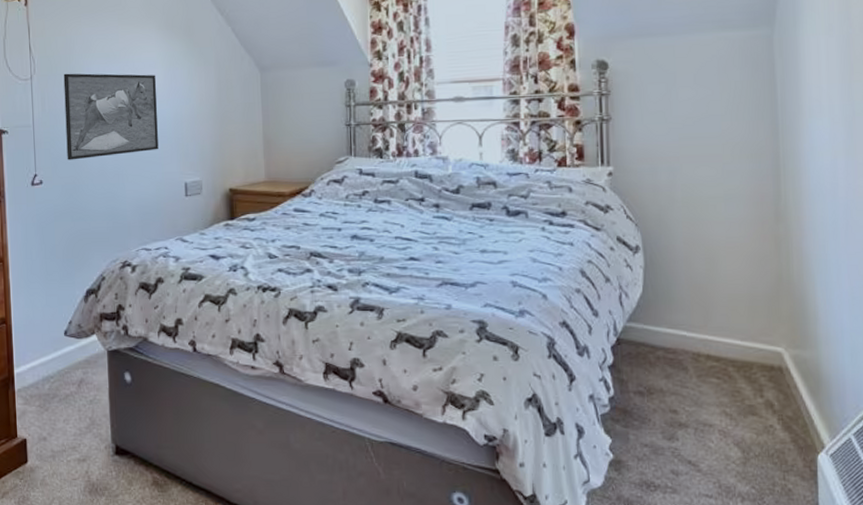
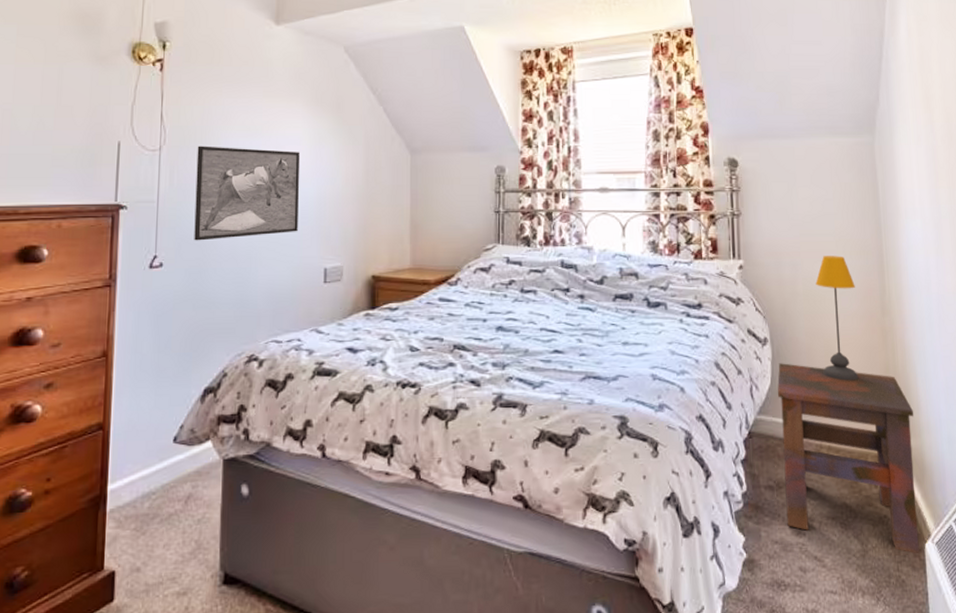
side table: none [649,271,810,464] -> present [777,363,920,553]
table lamp: none [697,160,745,290] -> present [815,256,859,381]

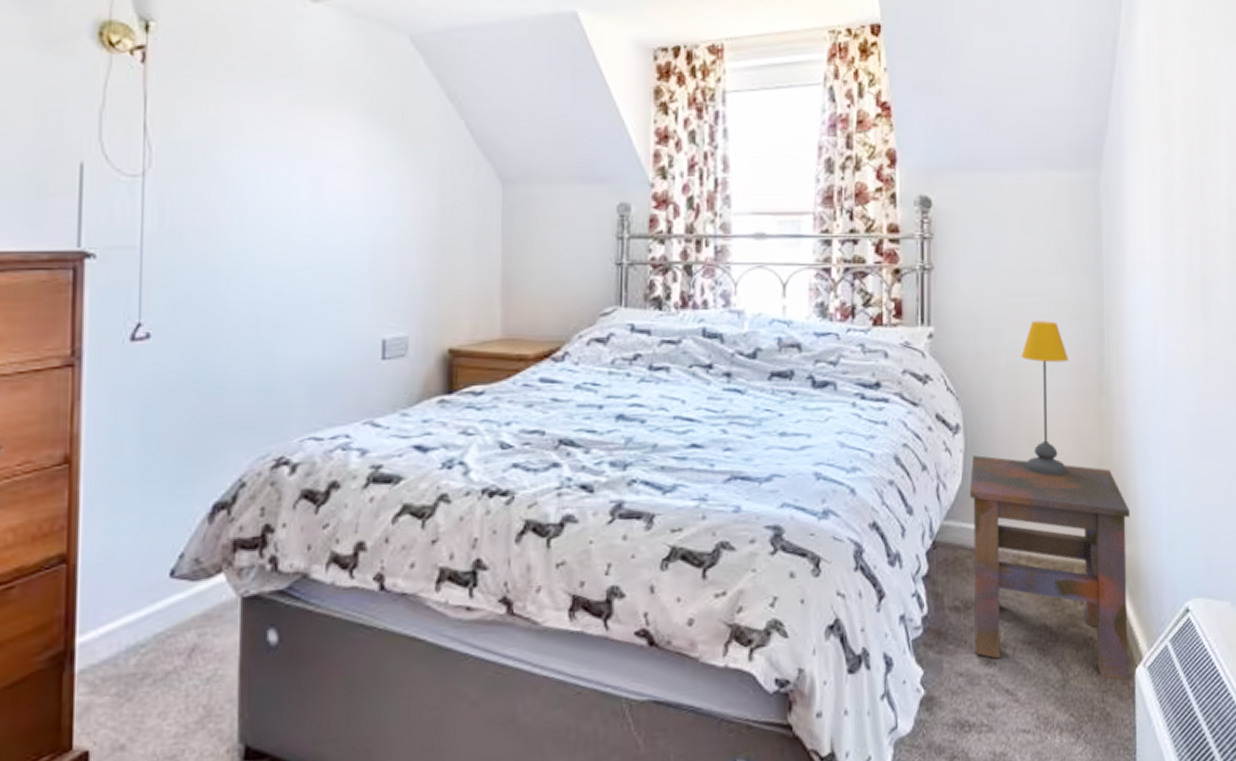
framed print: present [194,146,301,241] -> none [195,170,348,303]

